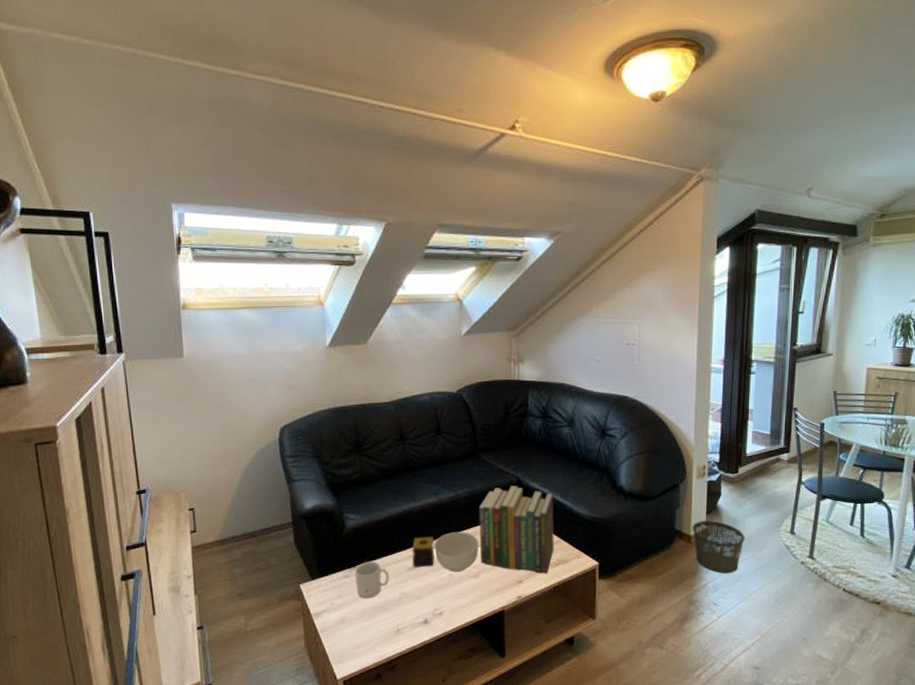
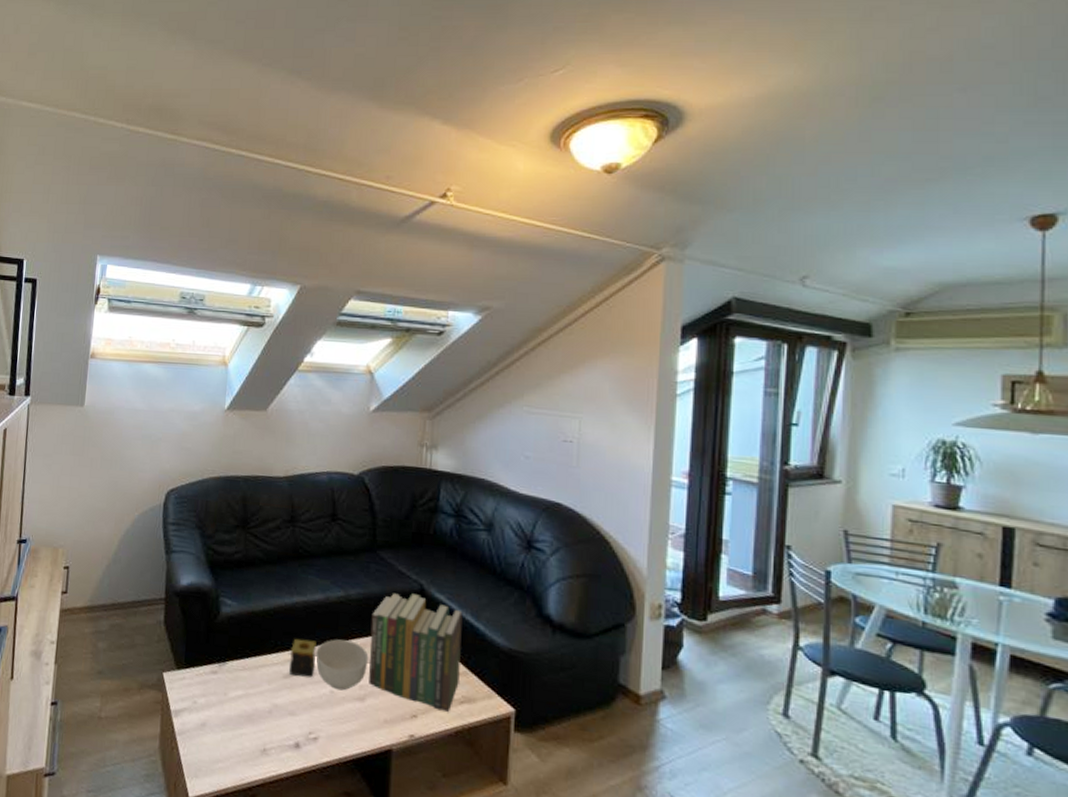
mug: present [354,561,390,599] -> none [223,658,262,704]
basket: present [692,520,745,573] -> none [641,677,716,757]

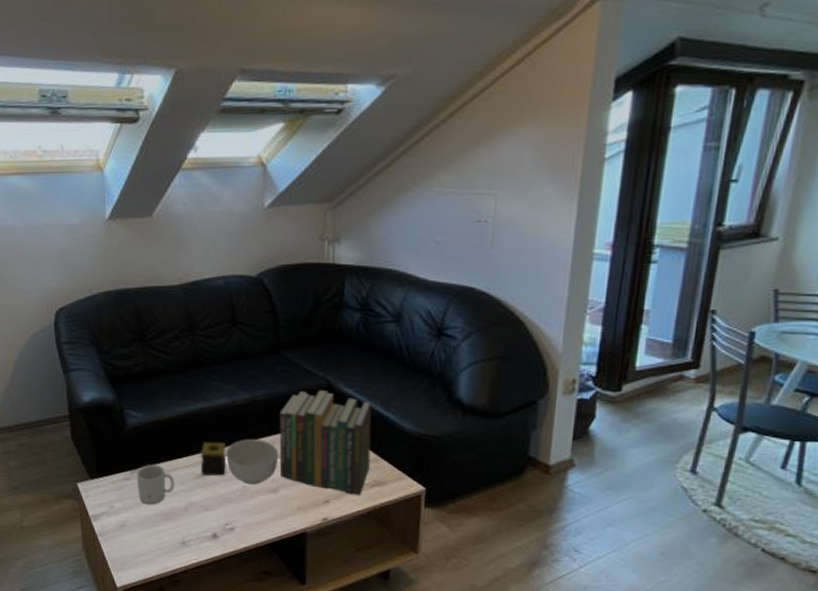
mug: none [223,658,262,704] -> present [136,464,175,505]

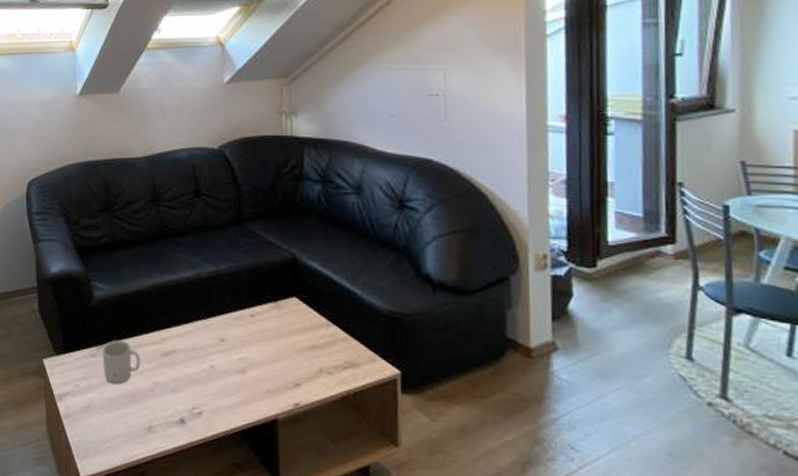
candle: present [201,441,227,476] -> none [167,316,193,354]
bowl: present [226,439,279,485] -> none [192,314,246,365]
books: present [279,389,372,496] -> none [245,262,340,379]

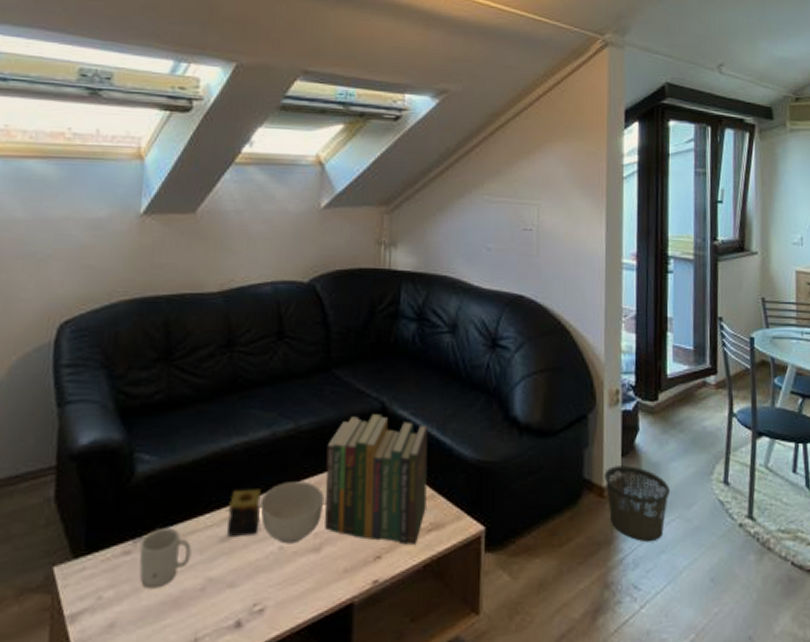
candle: none [167,316,193,354] -> present [227,488,263,536]
bowl: none [192,314,246,365] -> present [260,481,325,544]
books: none [245,262,340,379] -> present [325,412,428,546]
basket: none [531,329,614,406] -> present [604,465,670,541]

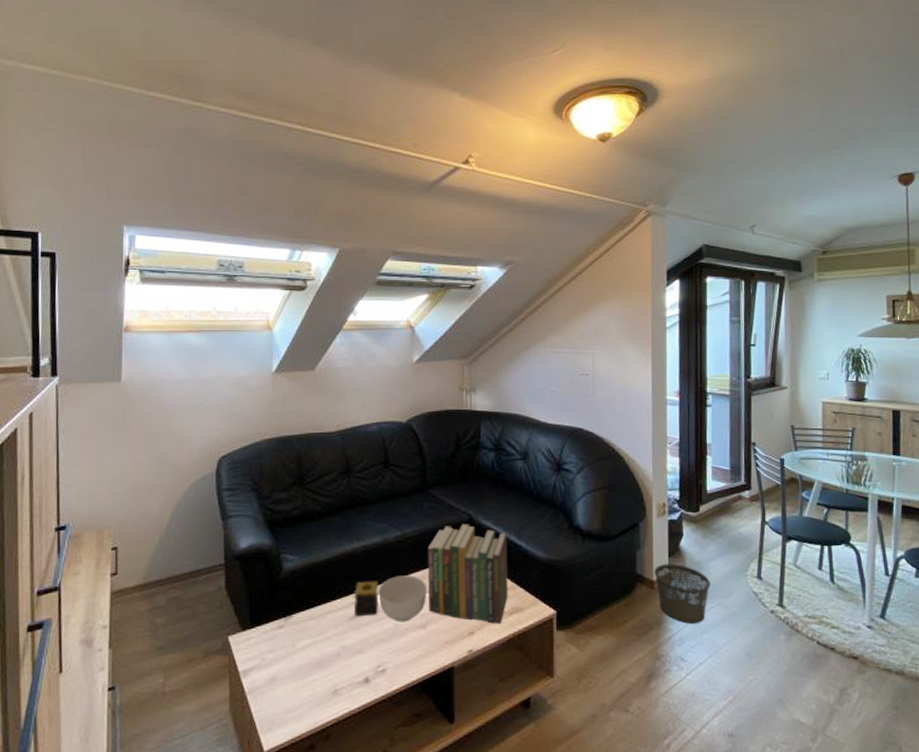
mug: present [139,527,192,589] -> none [290,608,328,653]

